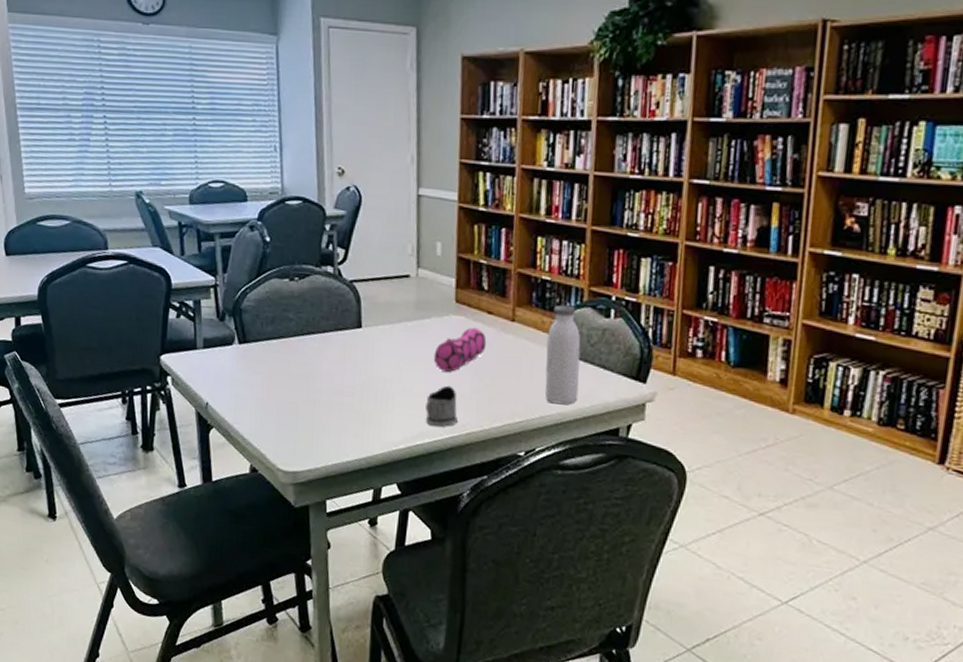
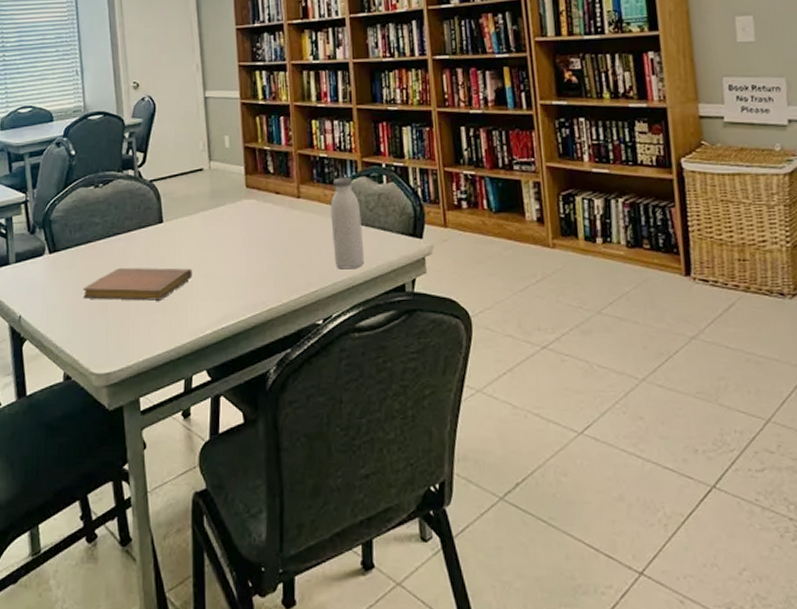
notebook: none [272,369,390,408] -> present [82,268,192,301]
tea glass holder: present [425,385,458,427] -> none [227,266,258,307]
pencil case: present [433,327,487,372] -> none [231,208,278,253]

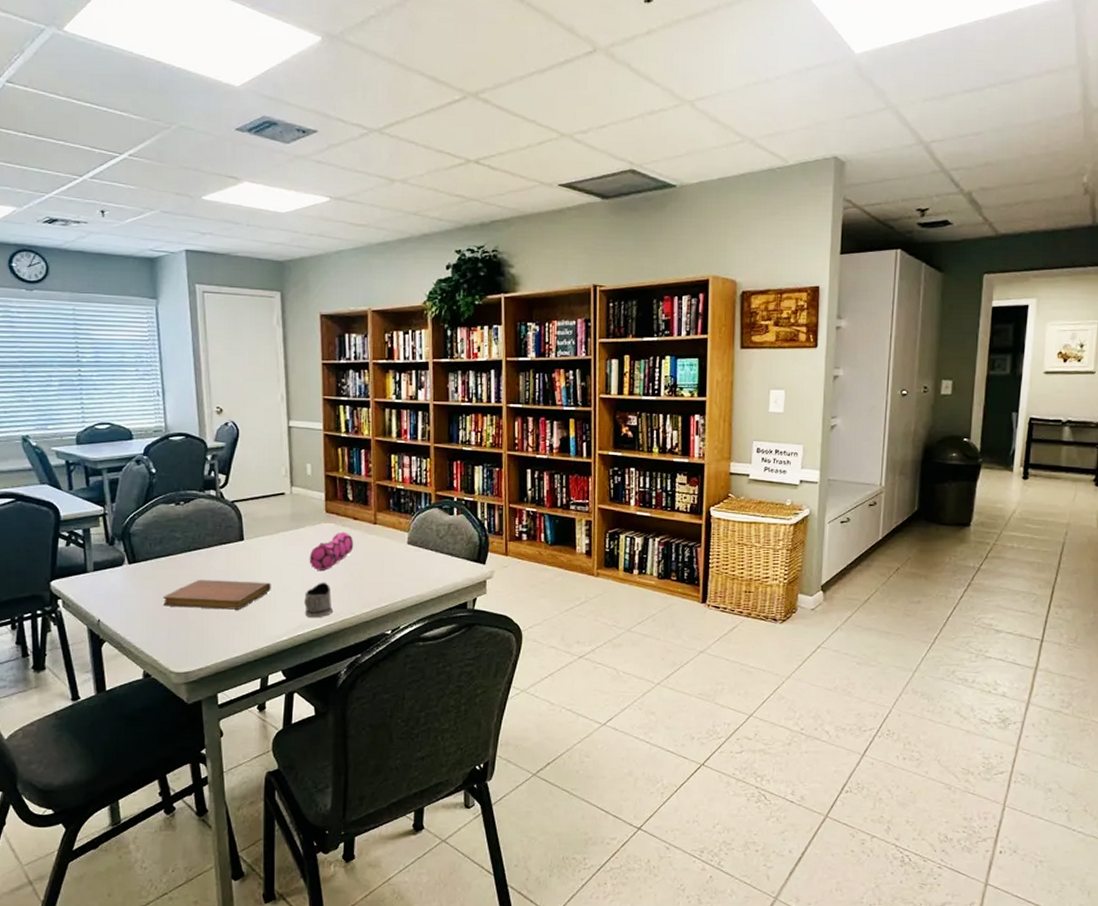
tea glass holder: none [227,266,258,307] -> present [304,582,332,617]
pencil case: none [231,208,278,253] -> present [309,531,354,570]
water bottle: present [330,177,365,270] -> none [404,507,433,588]

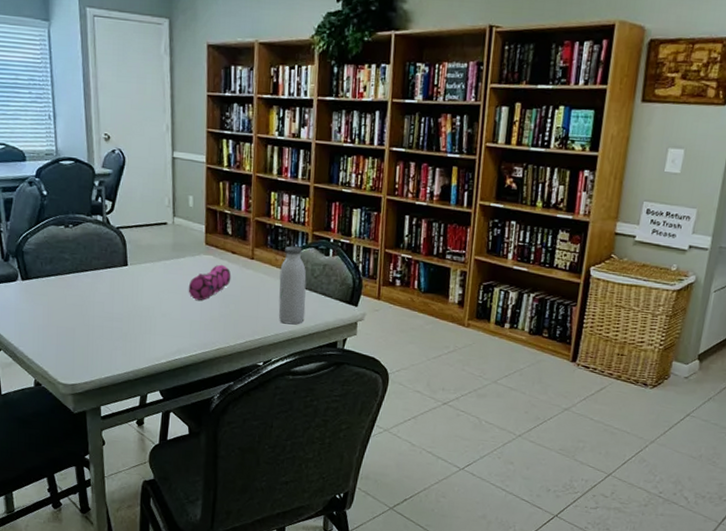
notebook: present [162,580,271,610] -> none [52,300,152,331]
tea glass holder: present [304,582,332,617] -> none [182,311,209,344]
water bottle: none [404,507,433,588] -> present [278,246,307,325]

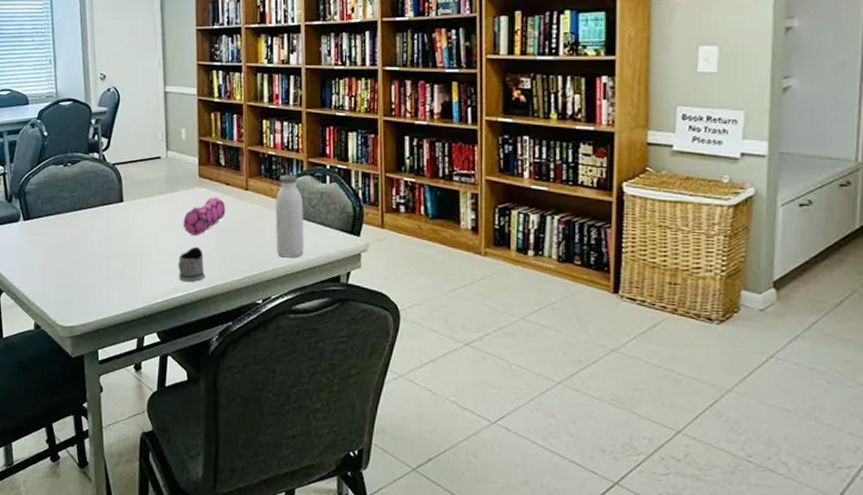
tea glass holder: none [182,311,209,344] -> present [178,246,205,282]

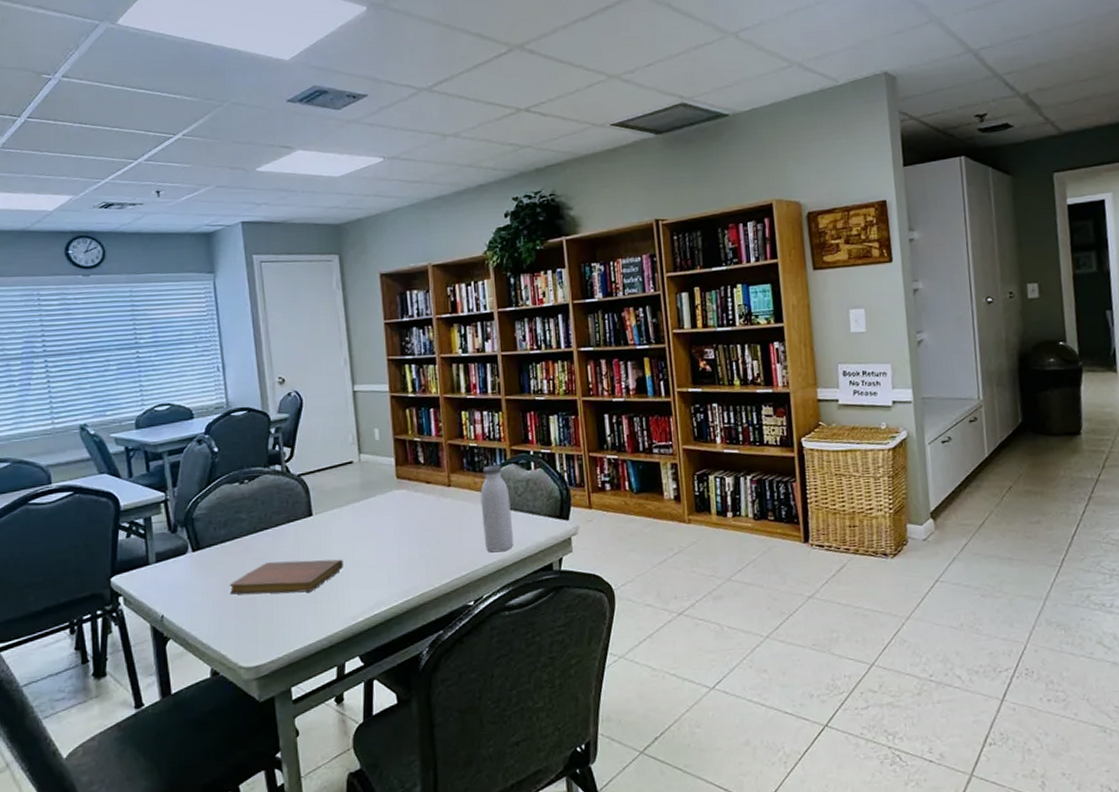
notebook: none [51,238,148,270] -> present [229,559,344,595]
tea glass holder: present [178,246,205,282] -> none [379,553,410,594]
pencil case: present [183,196,226,235] -> none [382,497,429,542]

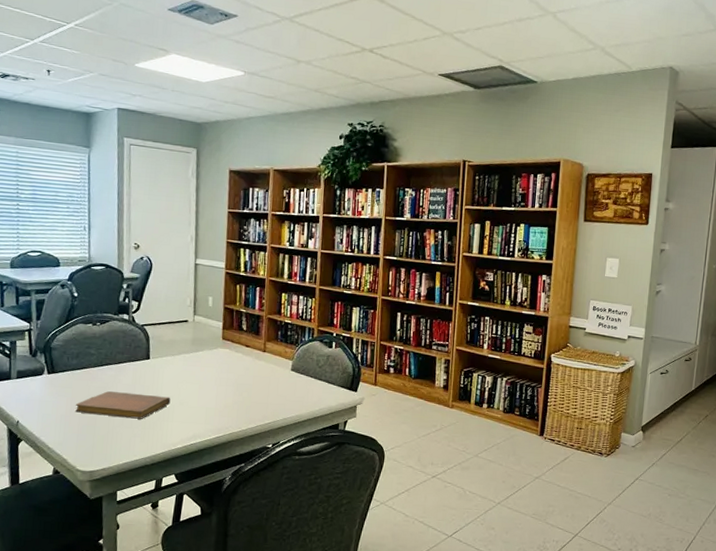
water bottle: present [480,464,514,553] -> none [287,339,312,410]

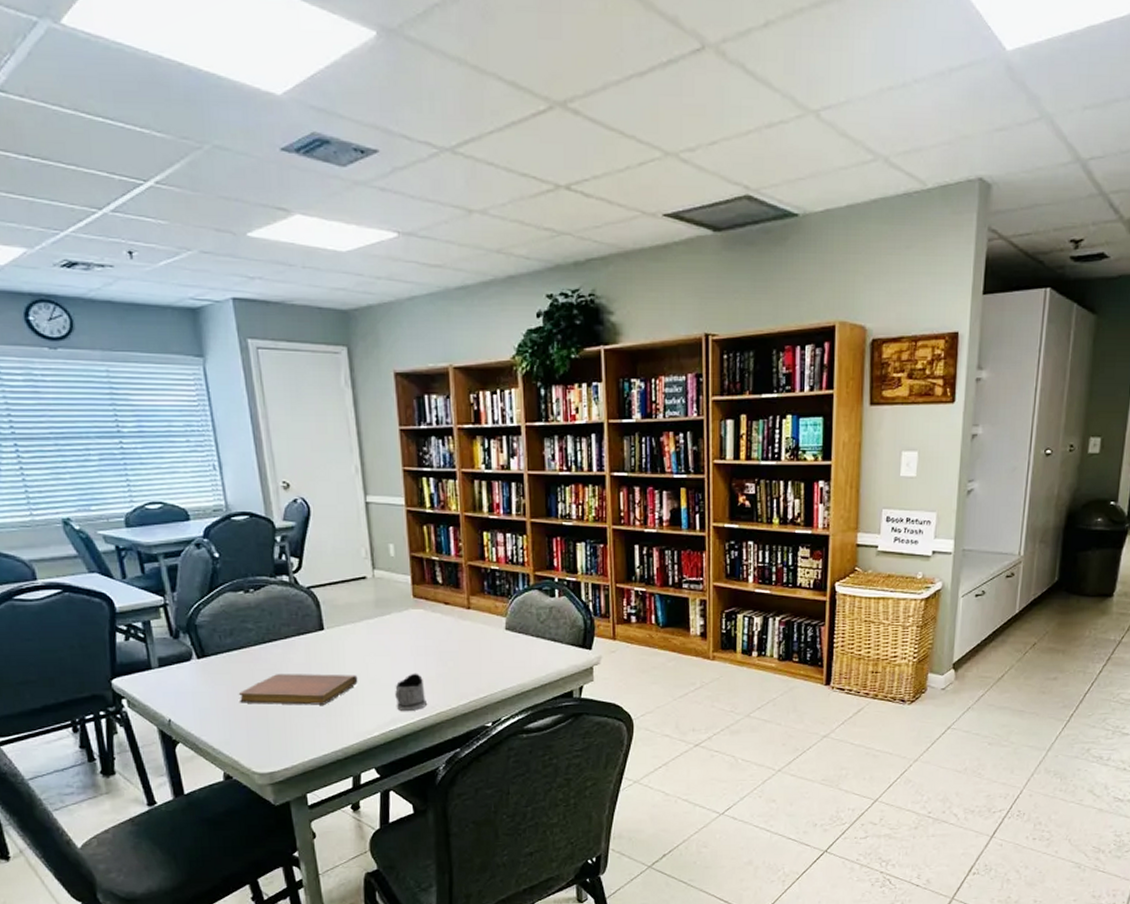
tea glass holder: none [198,399,223,430] -> present [395,673,427,711]

